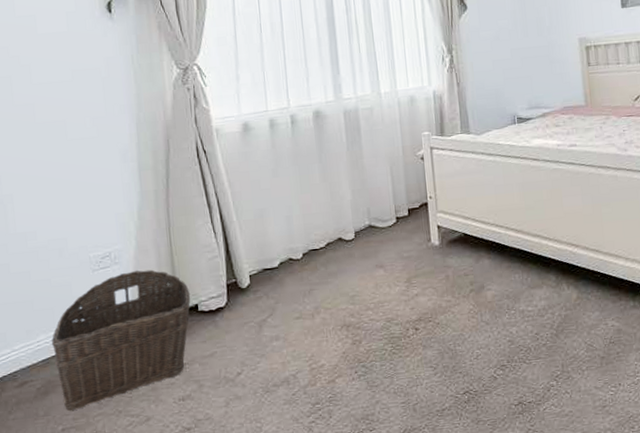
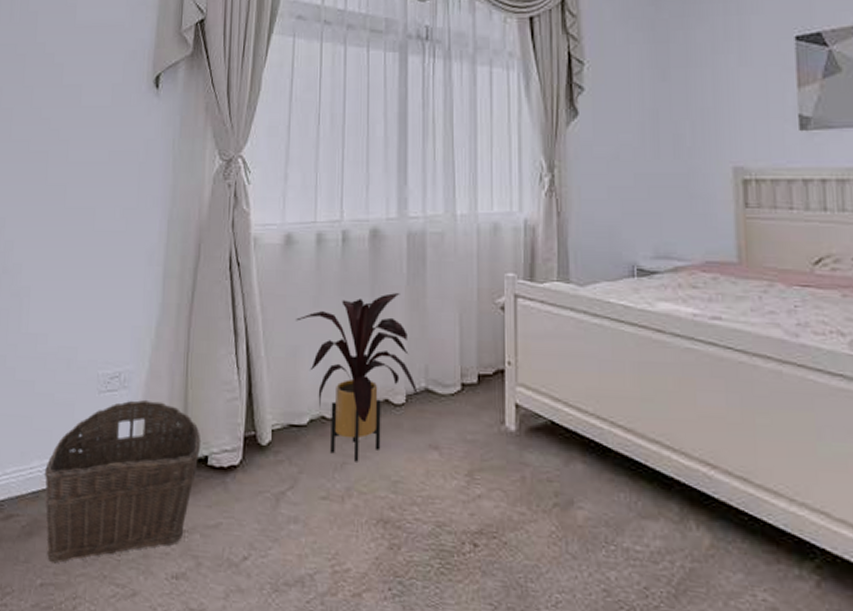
house plant: none [259,158,364,288] -> present [296,293,418,462]

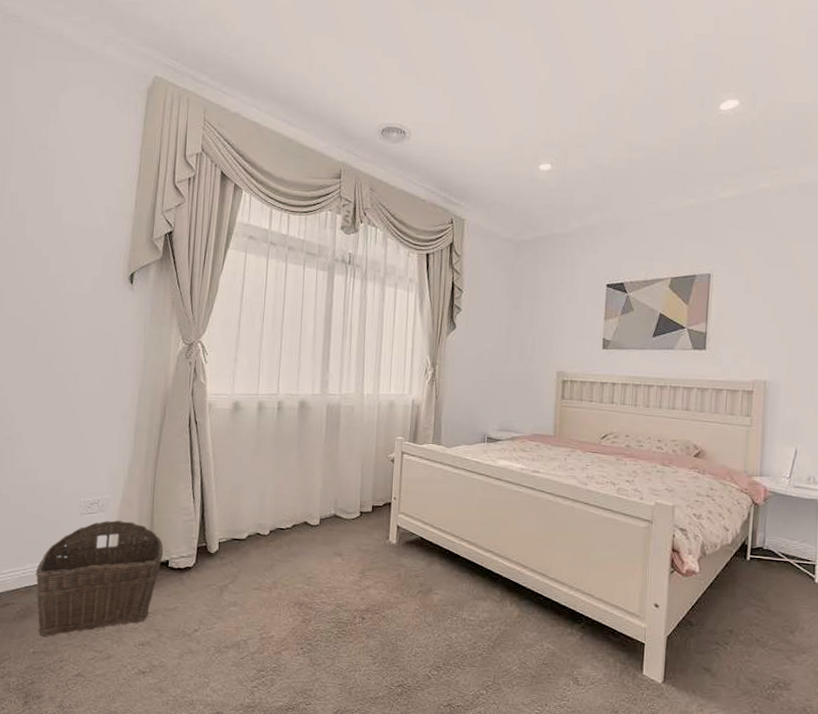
house plant: present [296,293,418,462] -> none [240,448,329,565]

